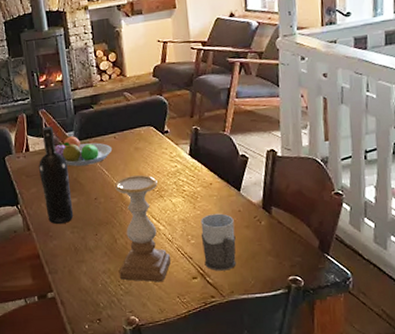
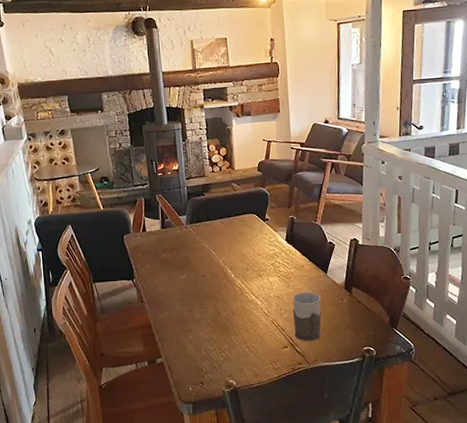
wine bottle: present [39,126,74,225] -> none [154,209,183,298]
fruit bowl: present [54,135,113,166] -> none [168,219,220,246]
candle holder: present [115,175,172,282] -> none [221,256,267,351]

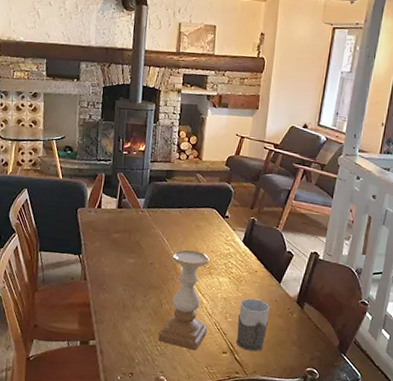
candle holder: none [221,256,267,351] -> present [158,249,210,351]

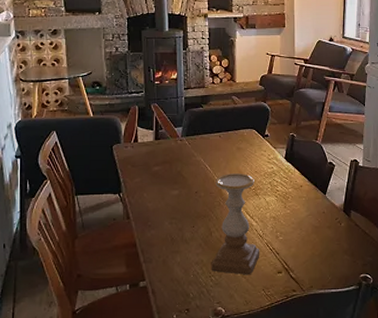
mug: present [236,298,270,352] -> none [288,214,318,267]

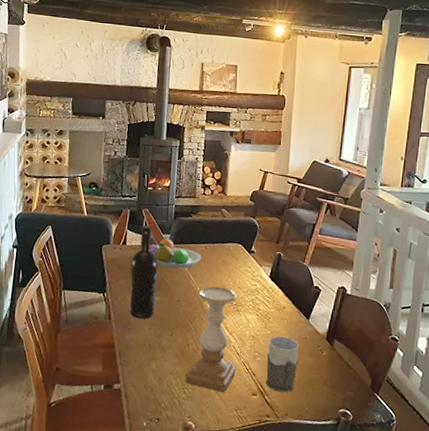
wine bottle: none [145,120,174,215] -> present [130,225,159,319]
fruit bowl: none [162,130,217,160] -> present [149,237,202,269]
mug: none [288,214,318,267] -> present [266,336,299,393]

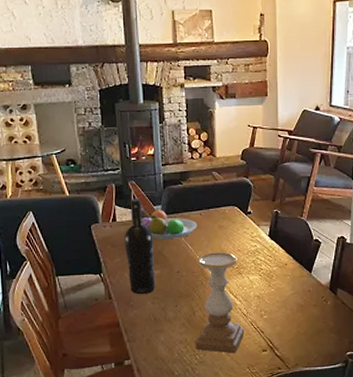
mug: present [266,336,299,393] -> none [273,292,304,345]

